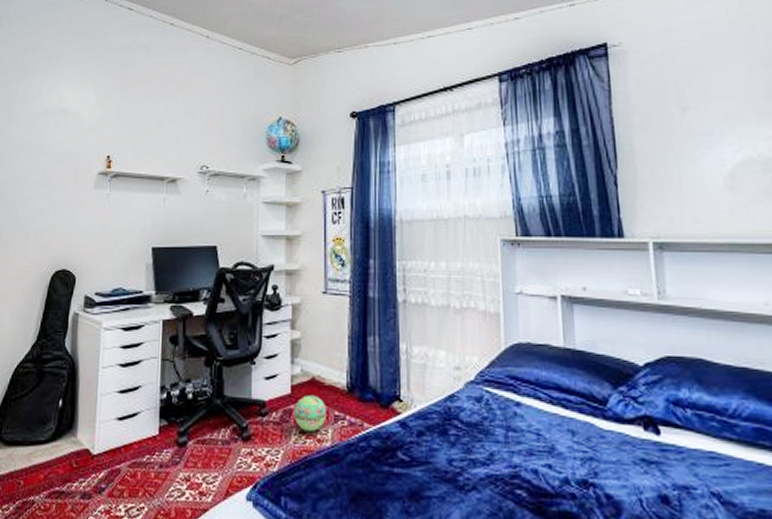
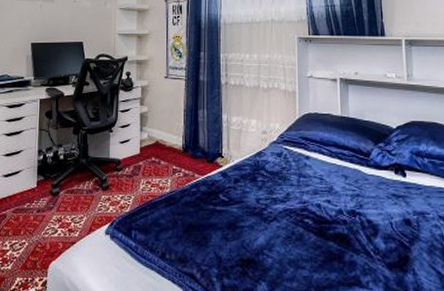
ball: present [294,395,327,431] -> none [142,154,168,181]

